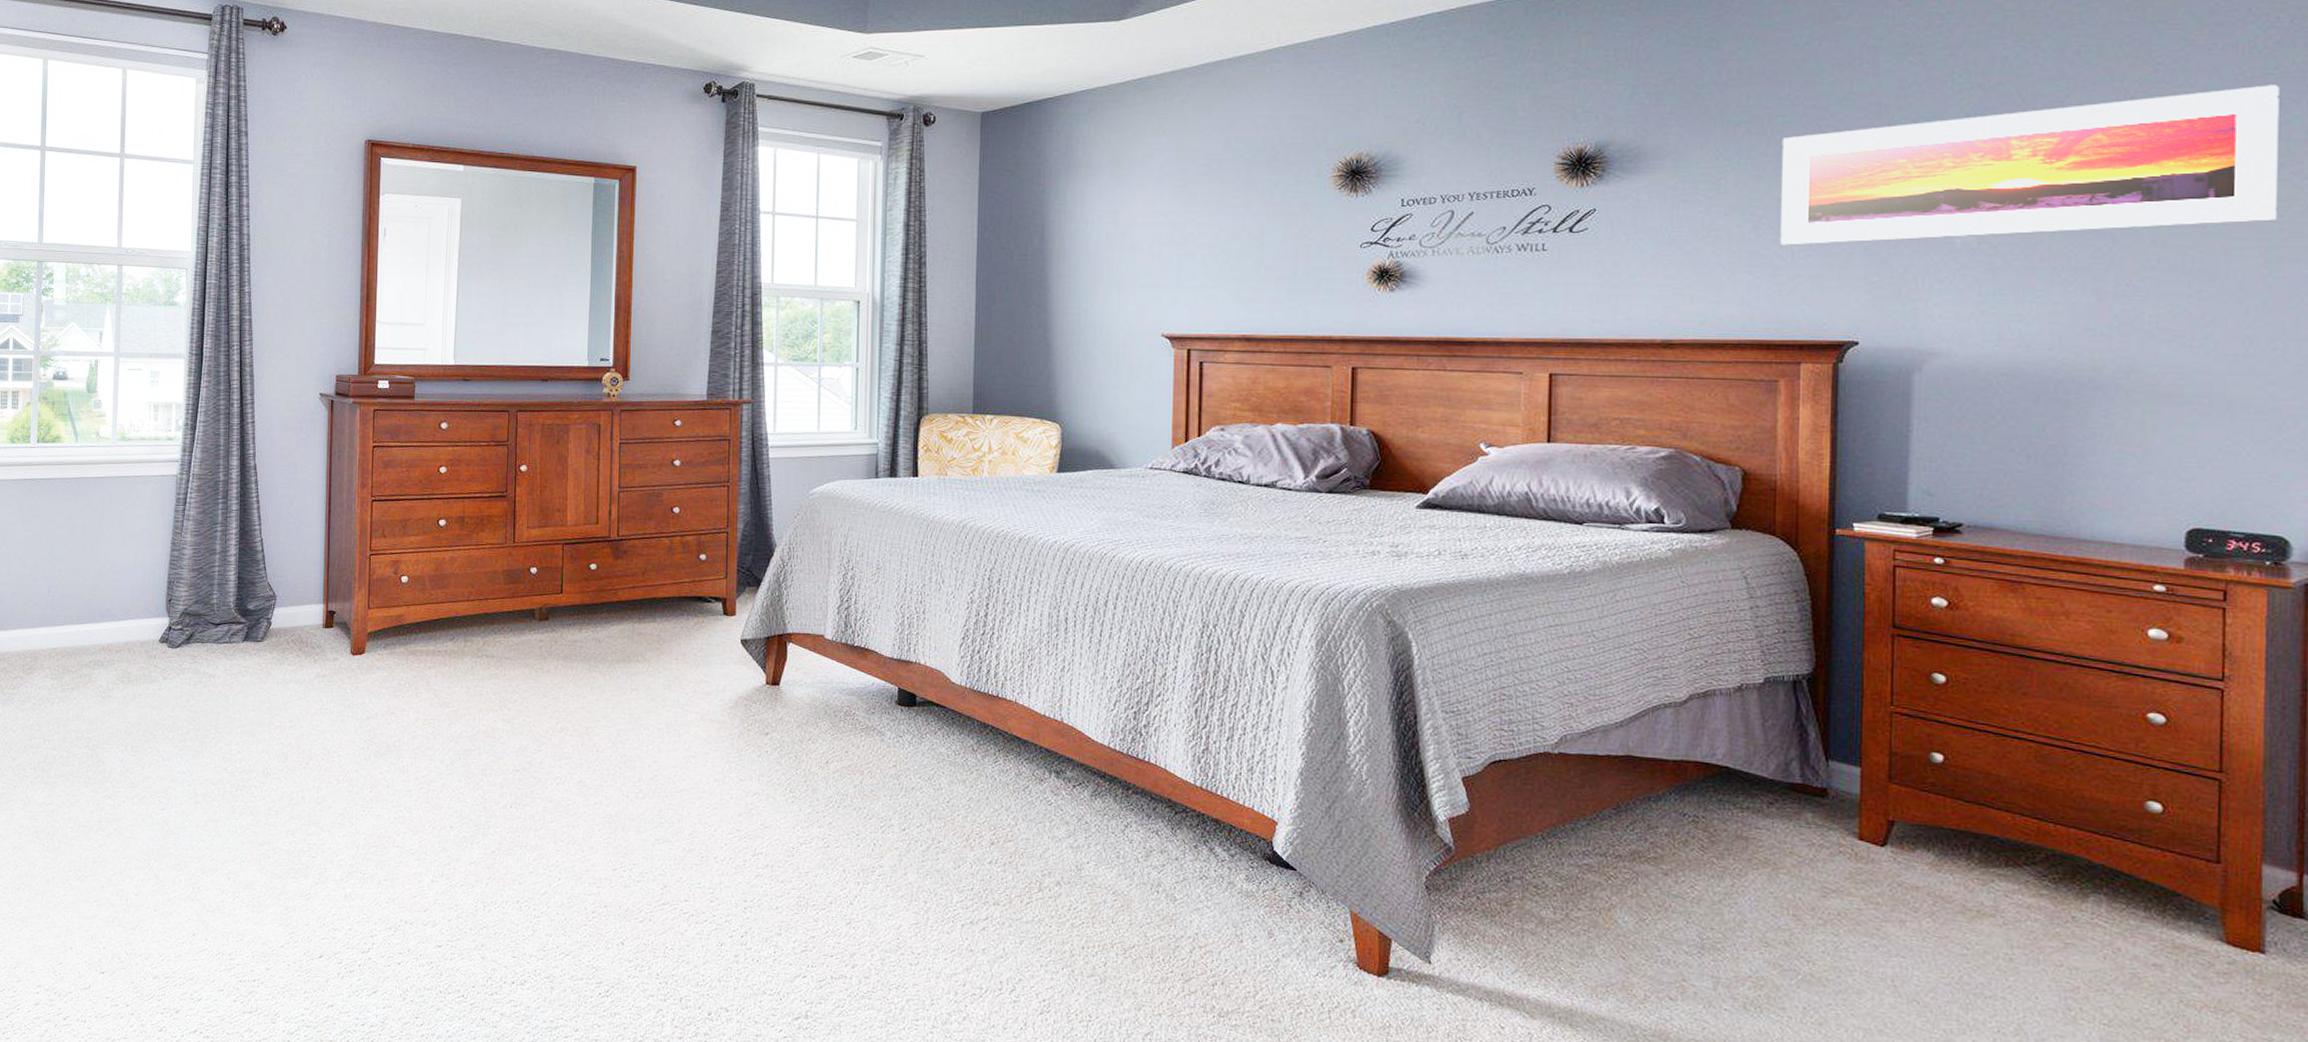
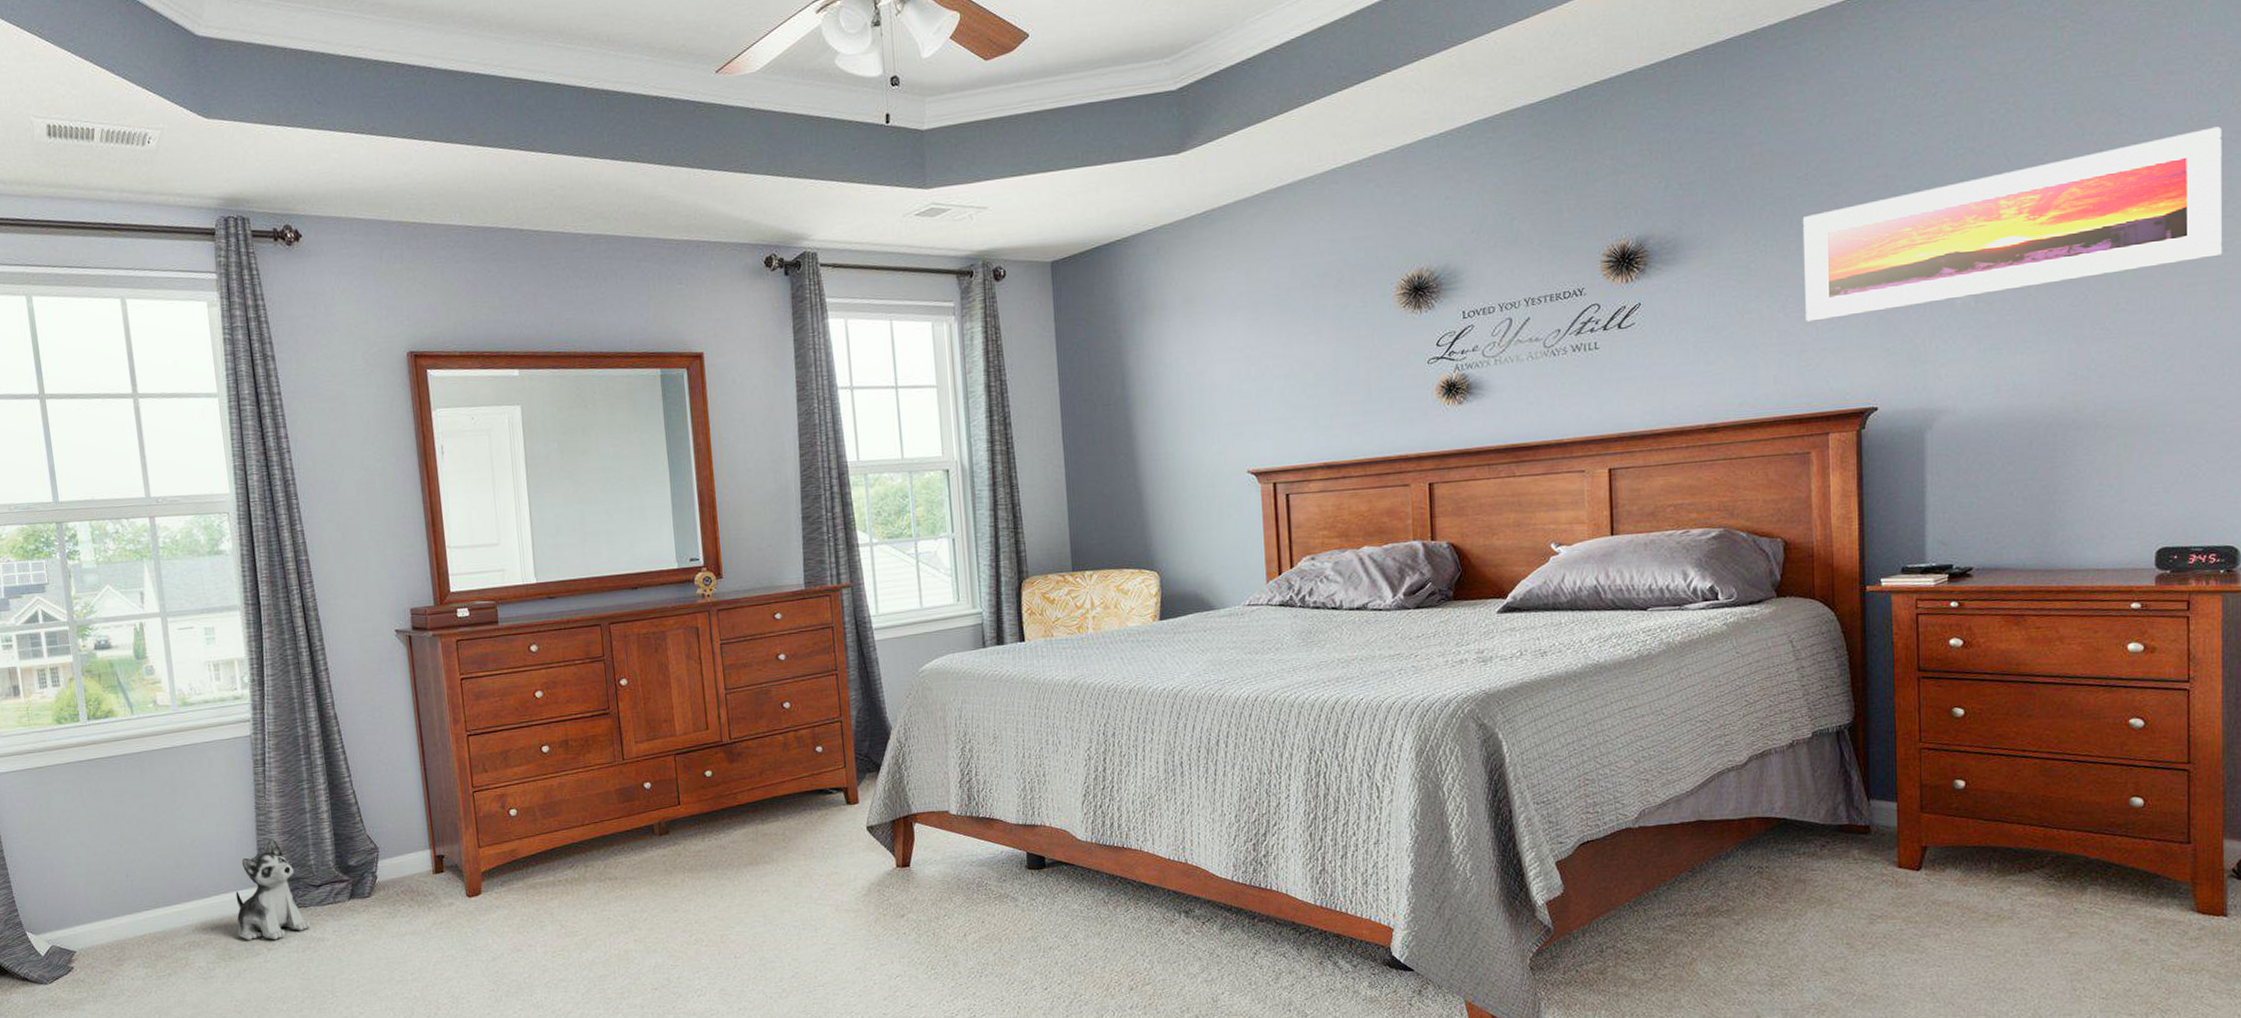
plush toy: none [139,573,205,670] -> present [235,838,311,940]

